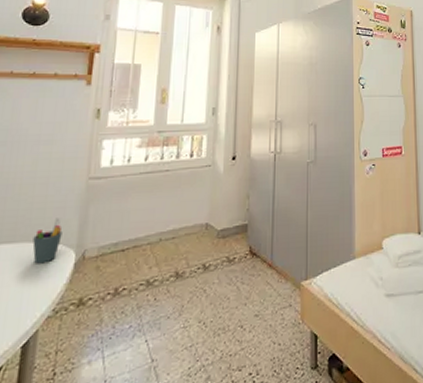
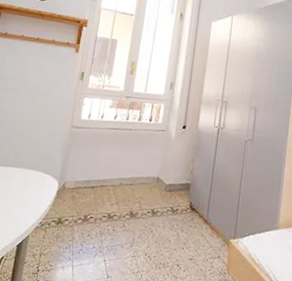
pen holder: present [32,217,63,264] -> none [29,153,51,187]

